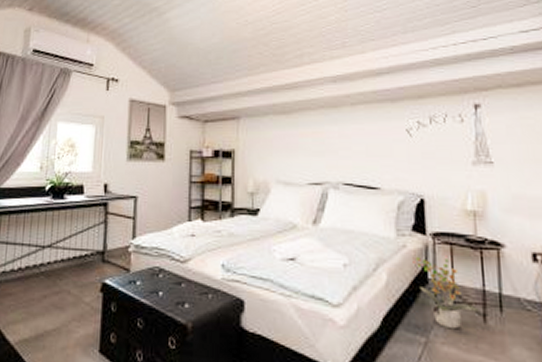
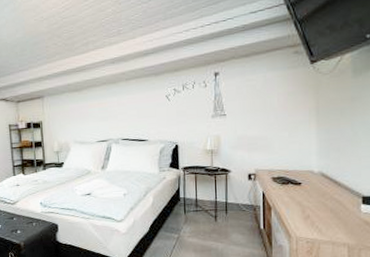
potted plant: present [412,255,479,330] -> none [170,181,212,228]

